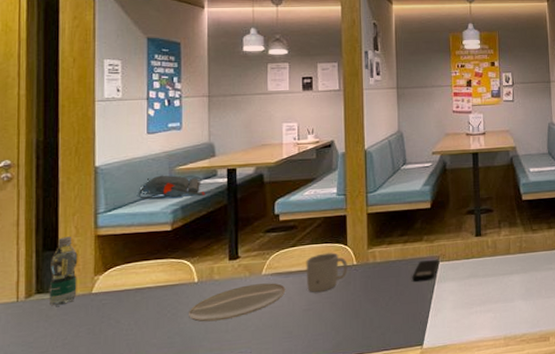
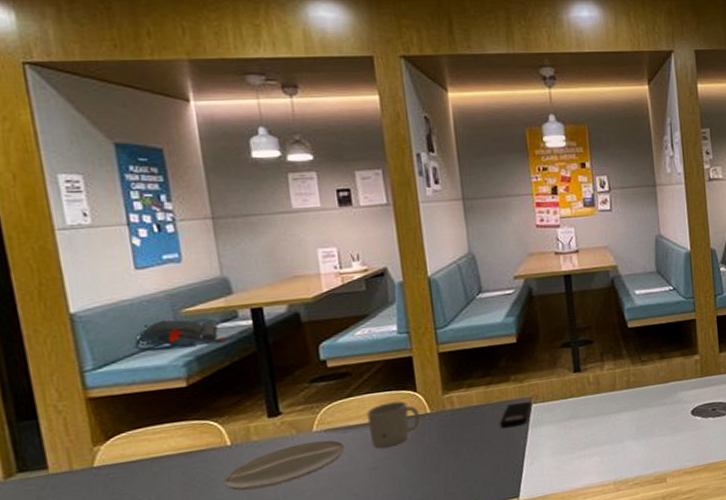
bottle: present [48,236,78,306] -> none [30,401,74,486]

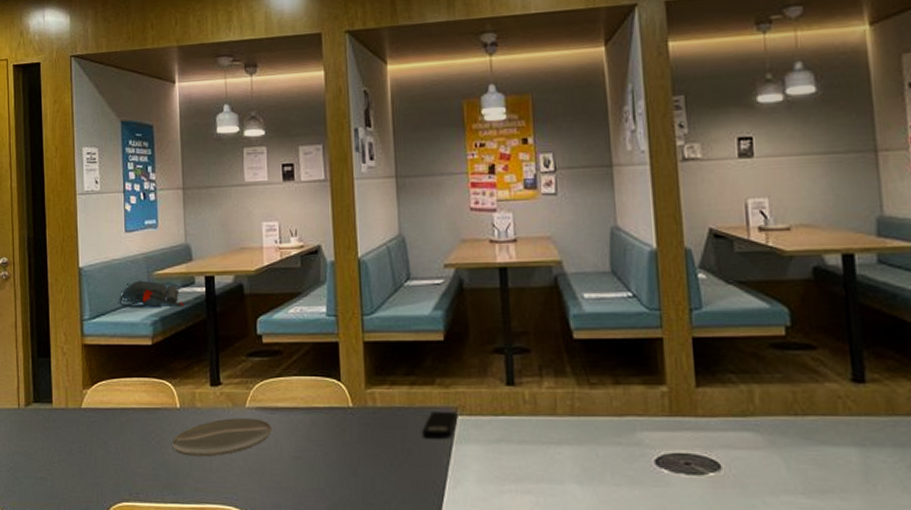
mug: present [366,400,420,448] -> none [293,388,342,437]

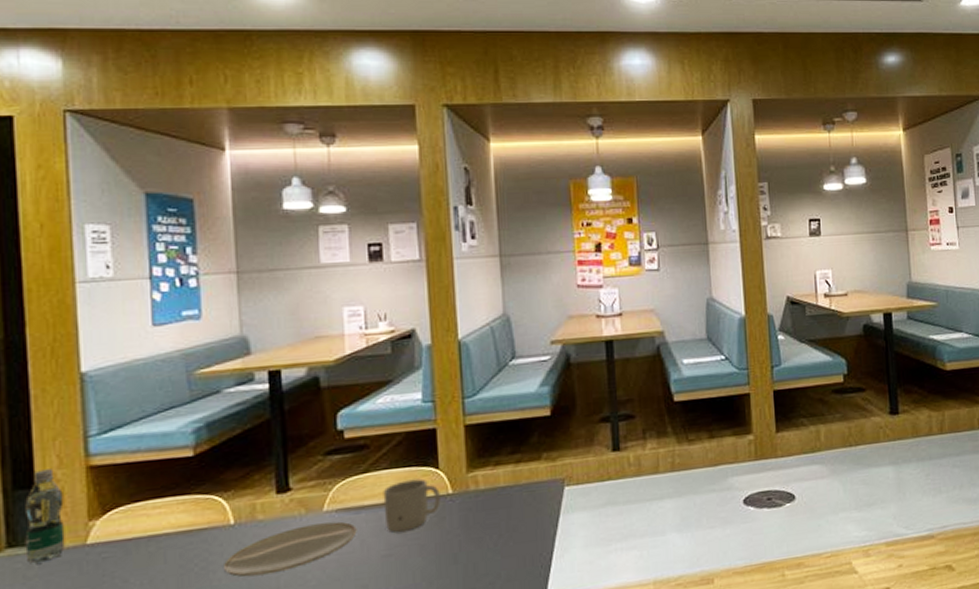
bottle: none [44,343,68,418] -> present [25,469,65,564]
backpack: present [119,280,186,308] -> none [144,381,242,416]
mug: none [293,388,342,437] -> present [383,478,441,532]
phone: present [422,412,458,438] -> none [528,483,565,513]

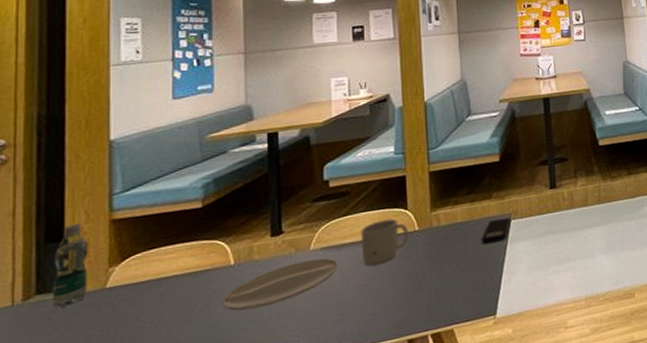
phone: none [528,483,565,513] -> present [481,217,512,244]

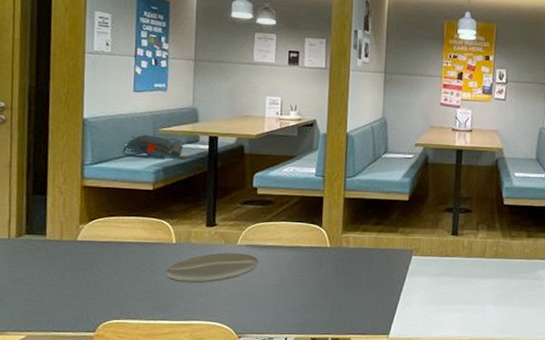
bottle: present [52,223,88,308] -> none [37,183,65,248]
backpack: none [162,143,245,175] -> present [122,134,190,160]
mug: present [360,218,409,266] -> none [279,232,321,269]
phone: present [481,217,512,244] -> none [384,252,413,272]

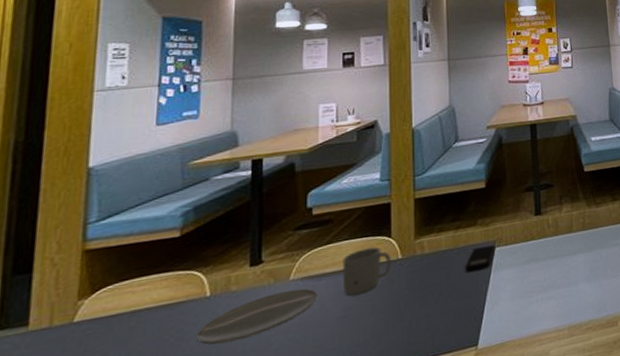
backpack: present [122,134,190,160] -> none [140,170,228,203]
mug: none [279,232,321,269] -> present [342,246,391,296]
phone: none [384,252,413,272] -> present [465,245,496,272]

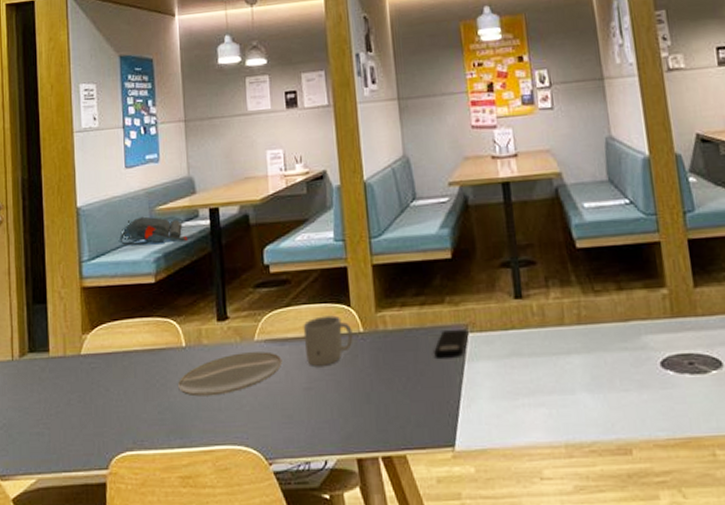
backpack: none [140,170,228,203] -> present [119,216,190,246]

